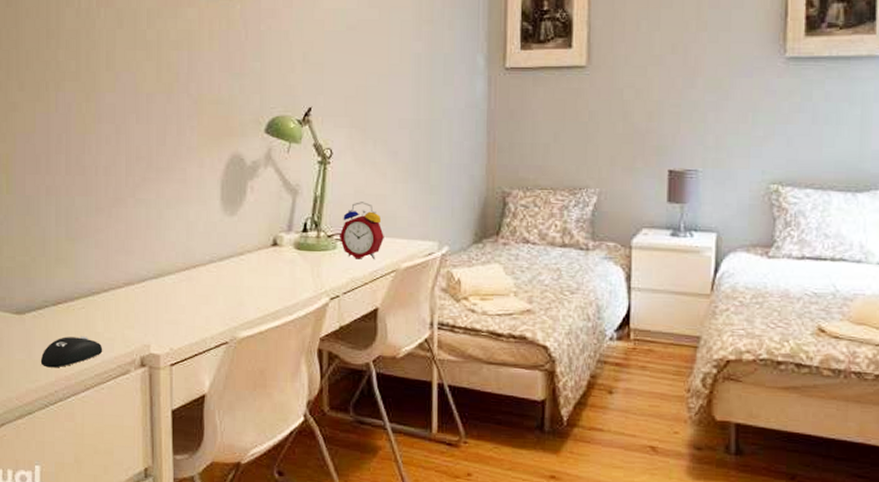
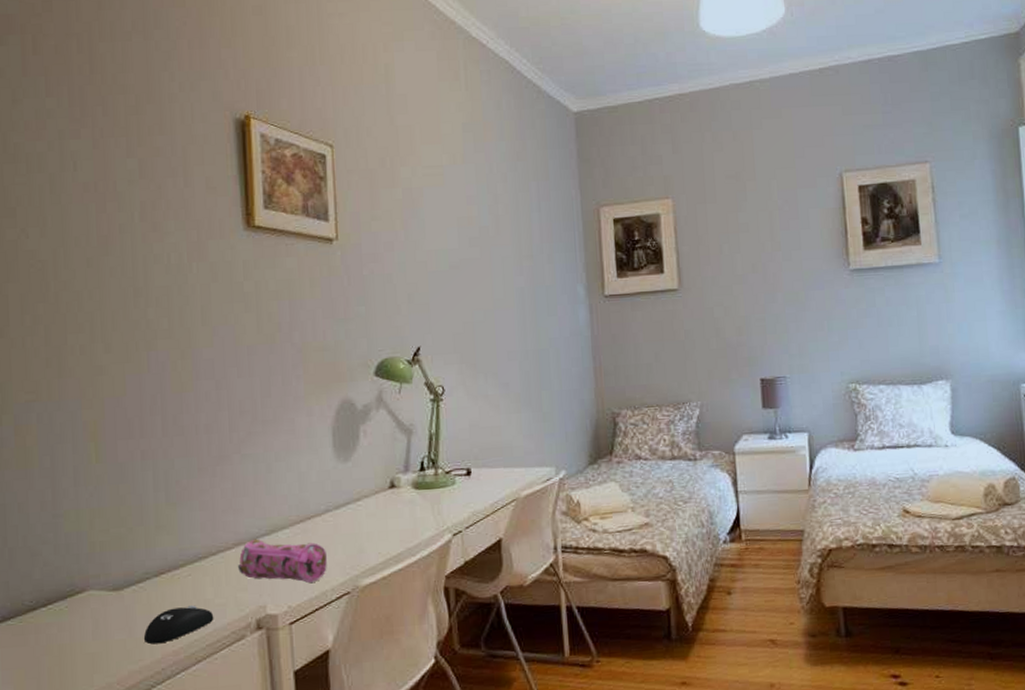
pencil case: none [126,281,208,328] -> present [237,539,327,583]
alarm clock: present [339,202,384,259] -> none [457,435,502,493]

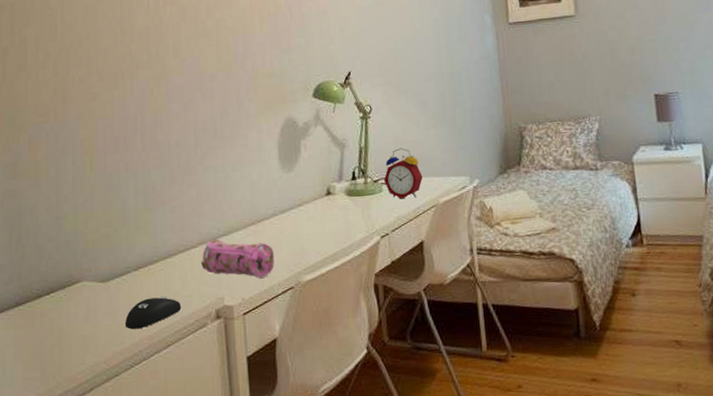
alarm clock: none [457,435,502,493] -> present [383,148,423,199]

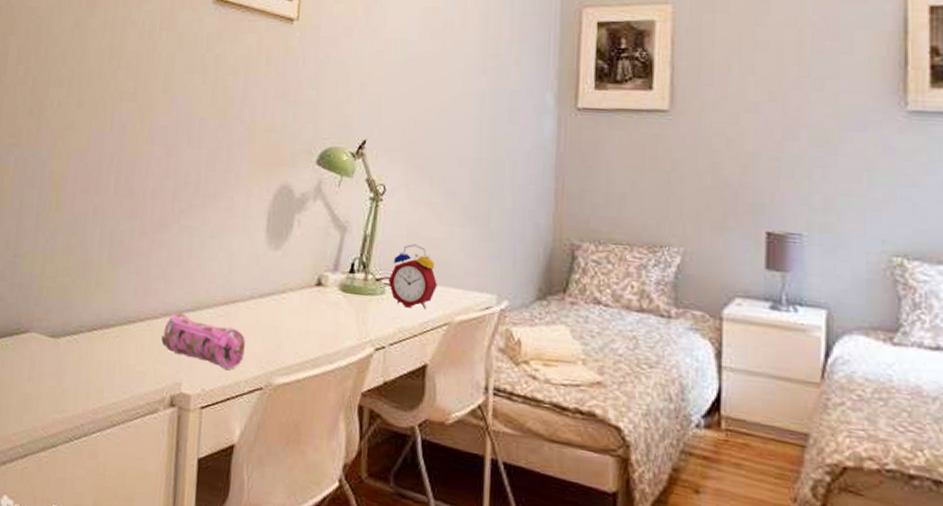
computer mouse: present [125,296,182,330] -> none [69,366,133,400]

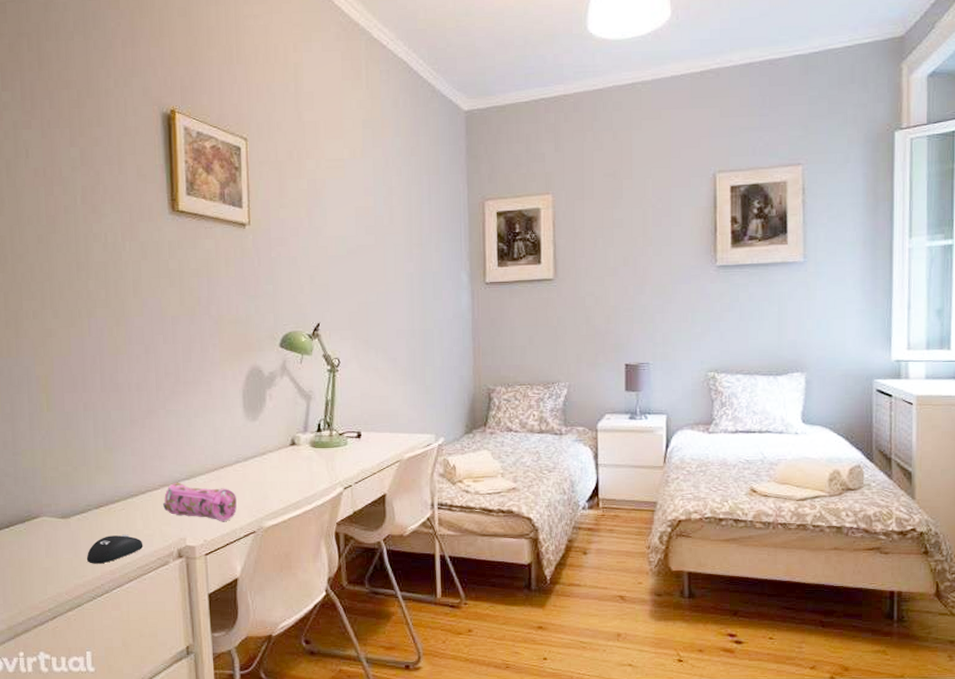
computer mouse: none [69,366,133,400] -> present [86,534,143,564]
alarm clock: present [388,244,437,309] -> none [349,403,388,453]

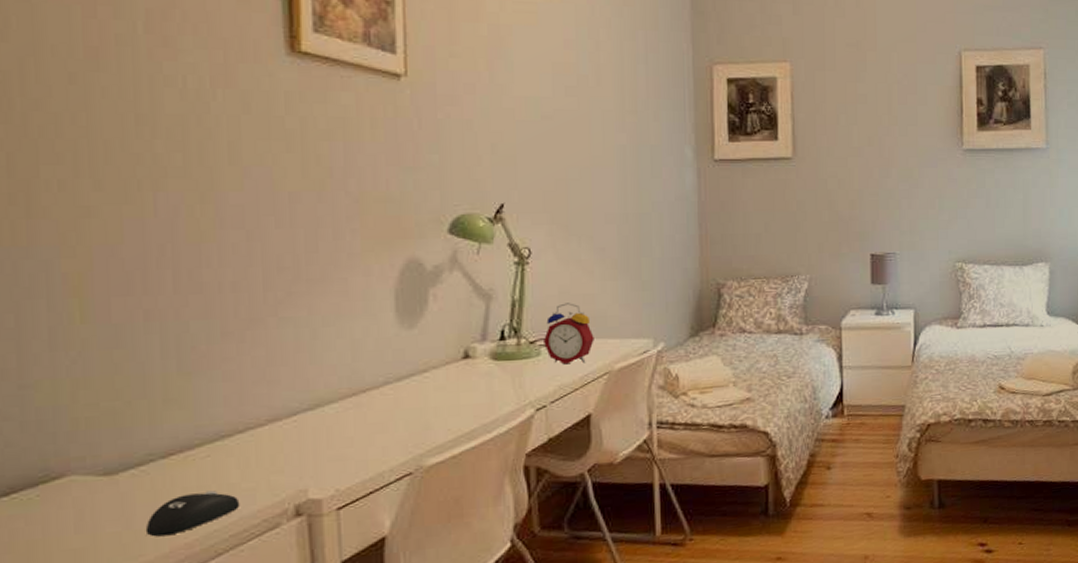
pencil case: present [162,482,237,521] -> none [271,414,385,463]
alarm clock: none [349,403,388,453] -> present [542,303,594,365]

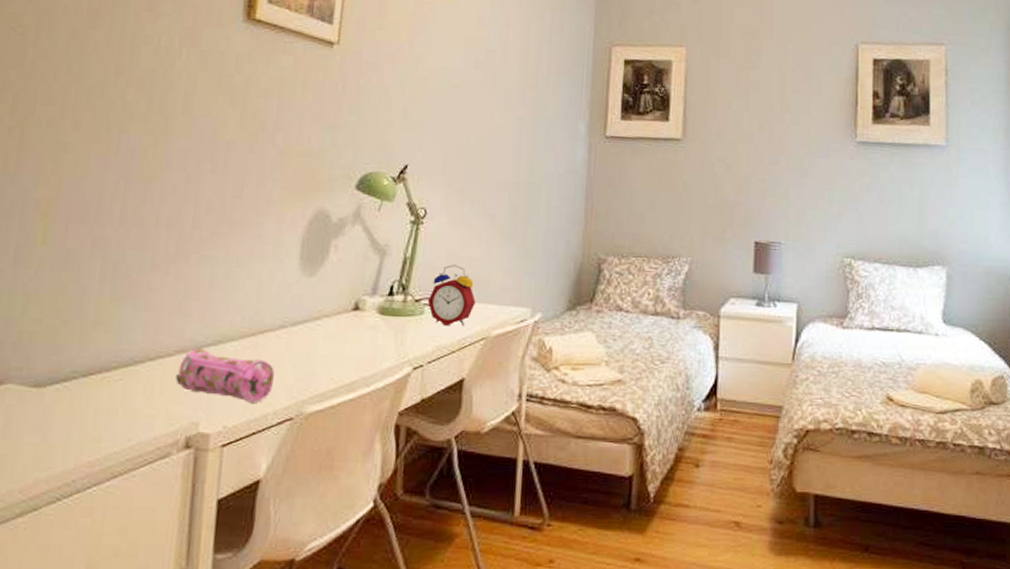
computer mouse: present [145,490,240,537] -> none [57,413,140,452]
pencil case: none [271,414,385,463] -> present [175,348,275,403]

